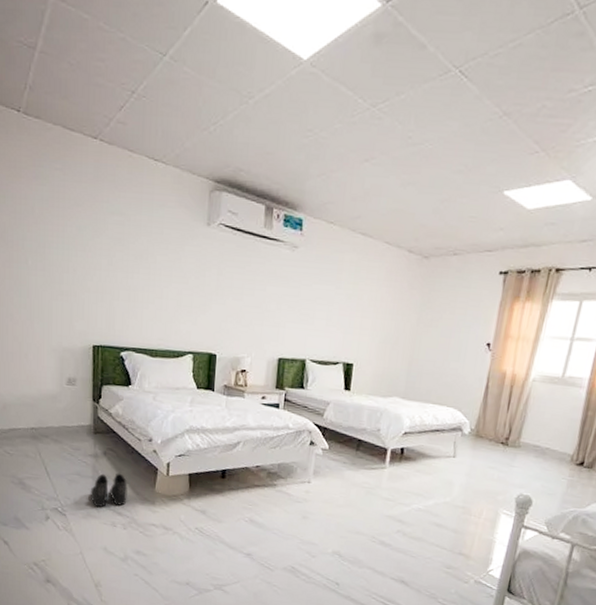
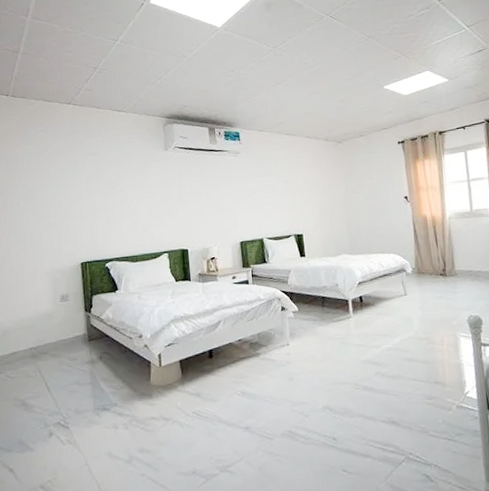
boots: present [90,473,128,508] -> none [90,374,126,413]

